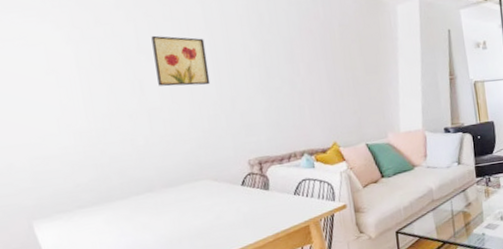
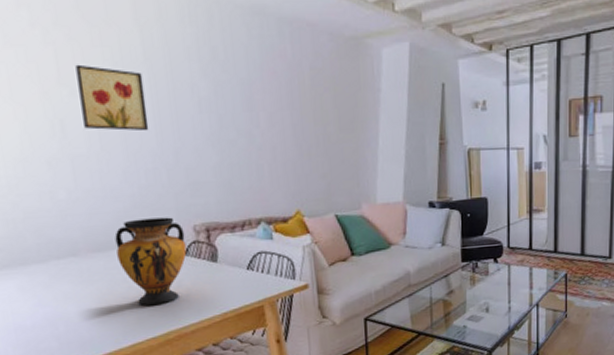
vase: none [184,154,244,231] -> present [115,217,187,305]

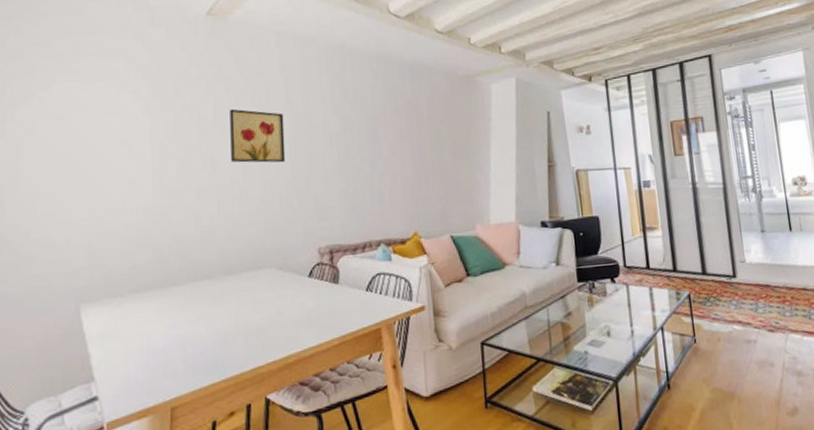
vase: present [115,217,187,305] -> none [247,240,311,328]

